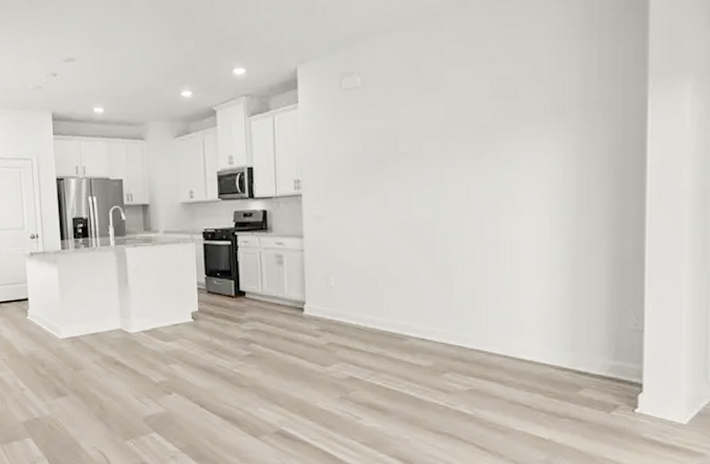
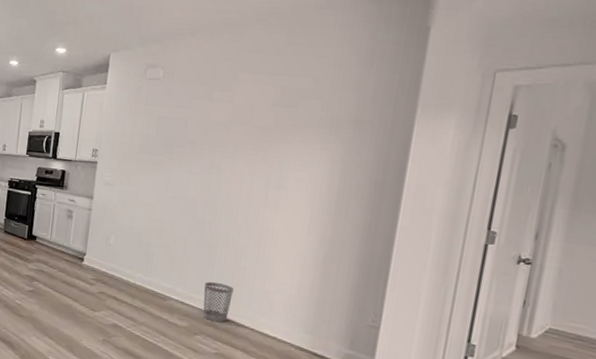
wastebasket: none [445,311,478,355] -> present [203,281,234,323]

